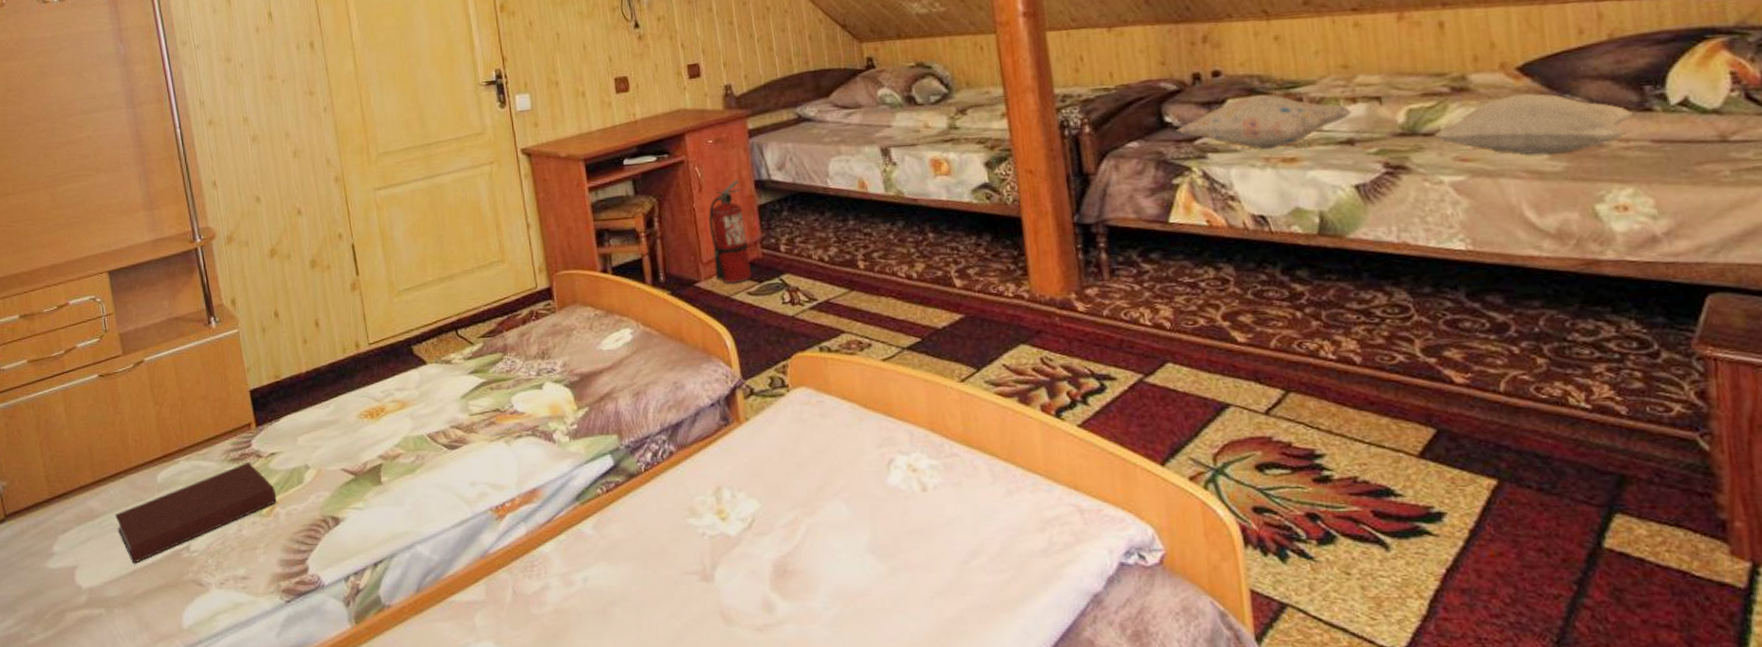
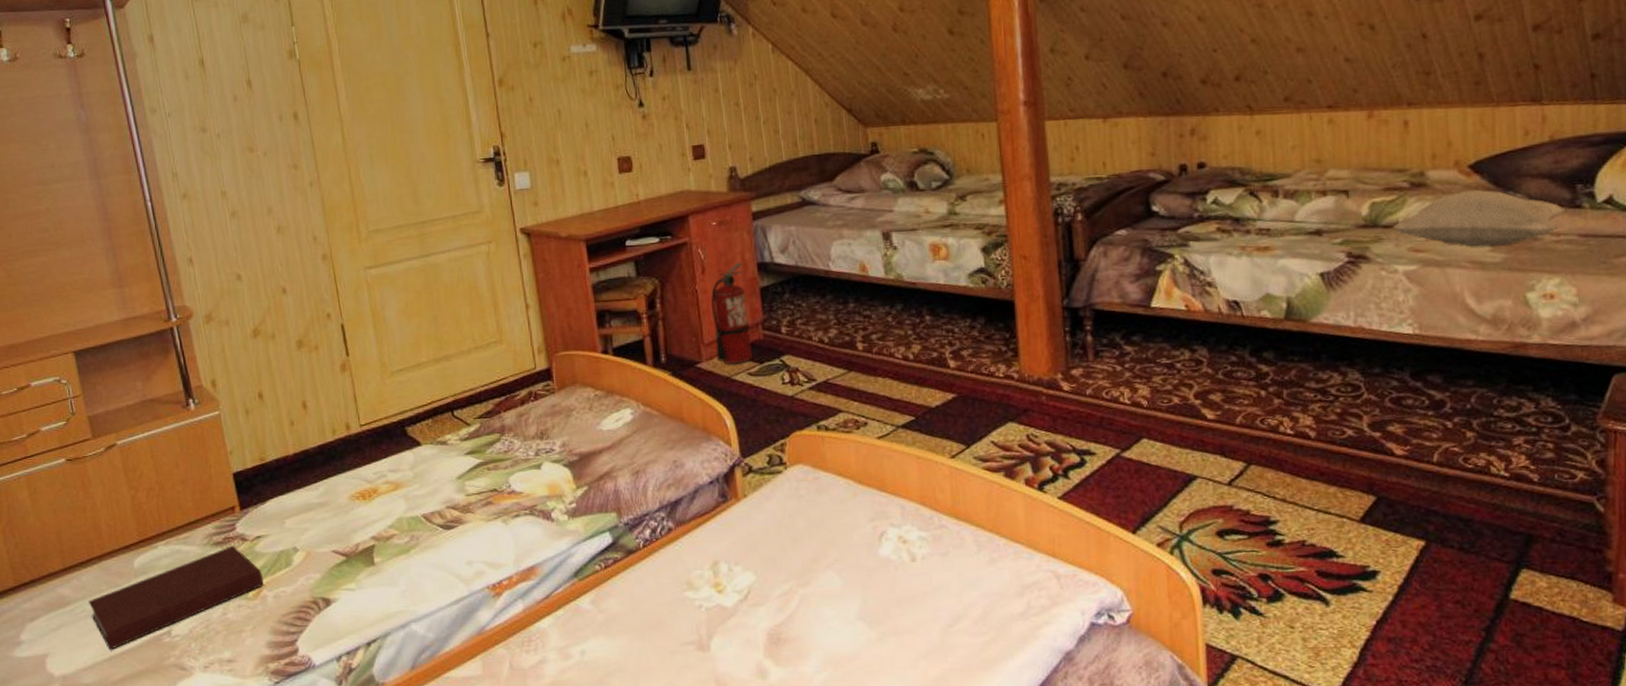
decorative pillow: present [1176,95,1354,150] -> none [1162,187,1323,239]

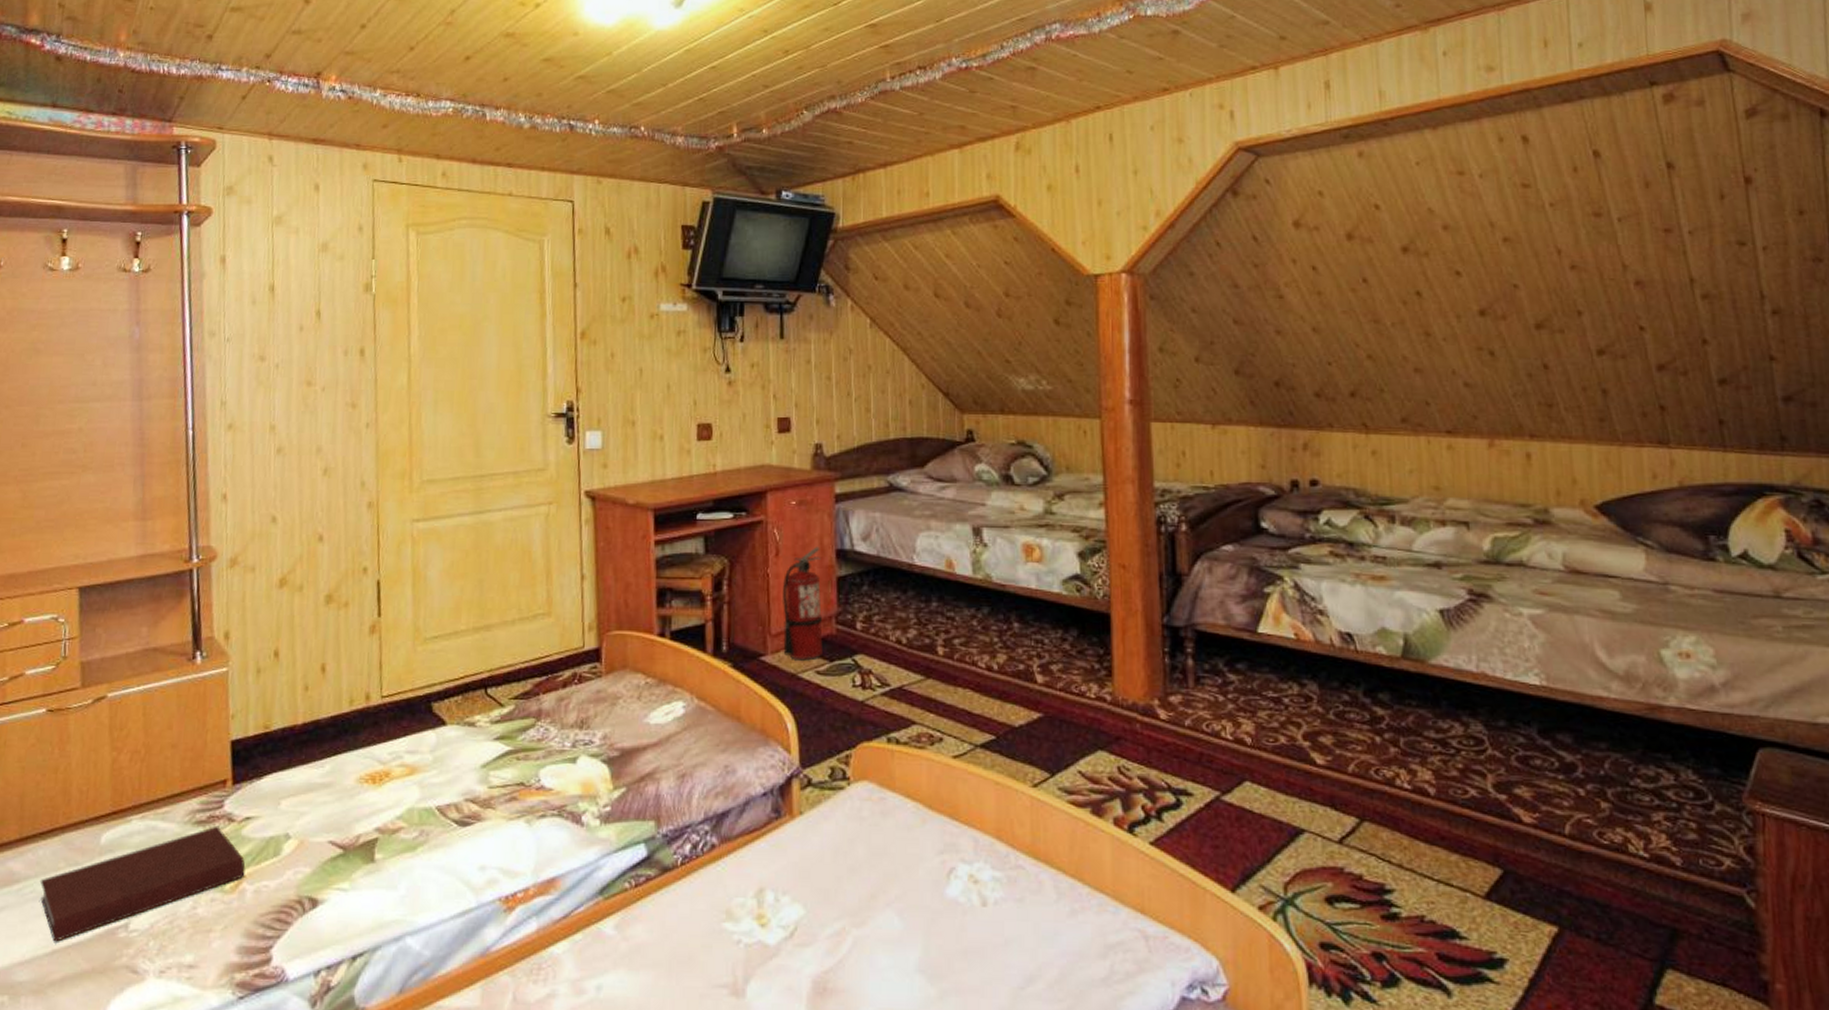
cushion: present [1393,190,1566,246] -> none [1516,532,1700,595]

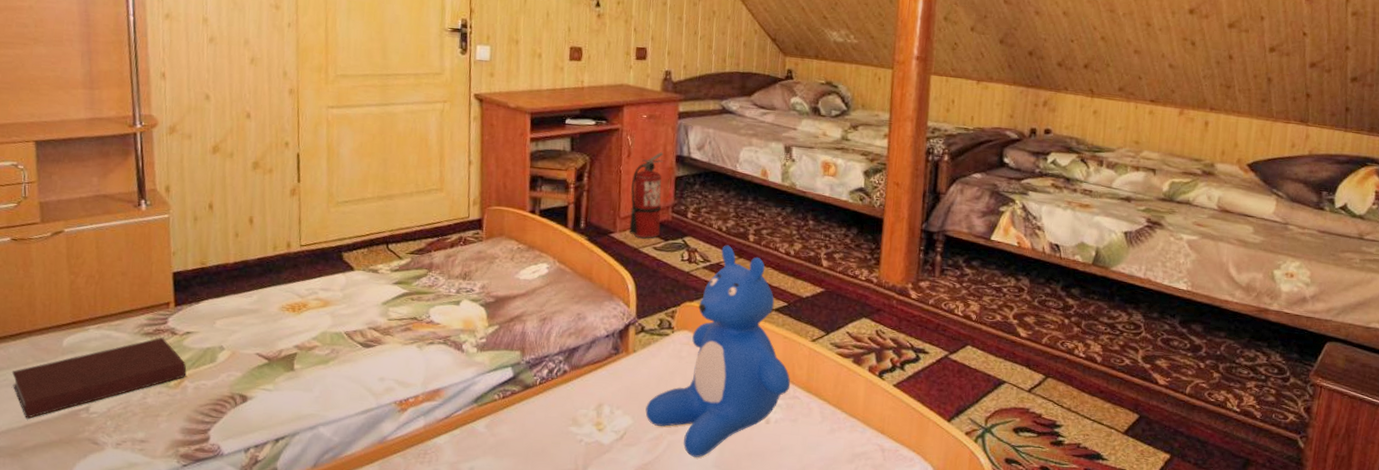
teddy bear: none [821,662,1010,959] -> present [645,245,791,457]

